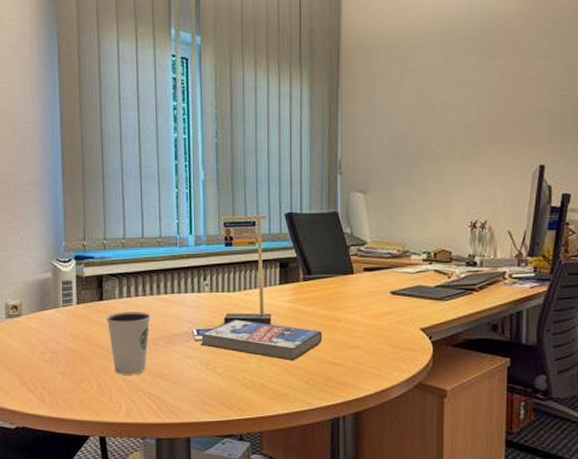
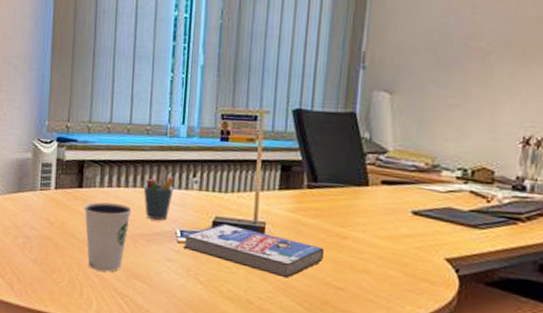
pen holder: none [159,276,187,322] -> present [143,169,174,220]

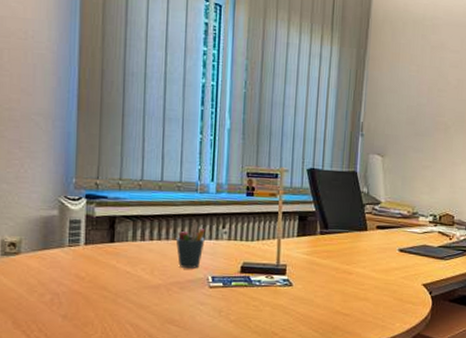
dixie cup: present [84,202,132,272] -> none [116,255,165,320]
book: present [182,224,324,279] -> none [214,268,334,311]

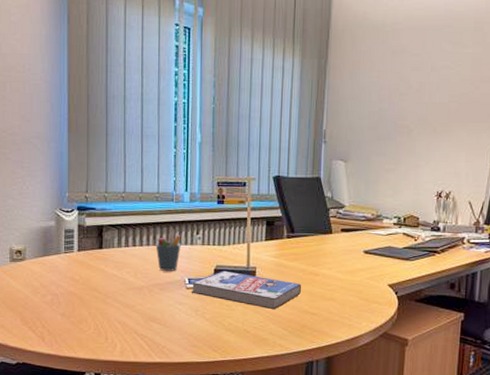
book: none [214,268,334,311] -> present [191,271,301,310]

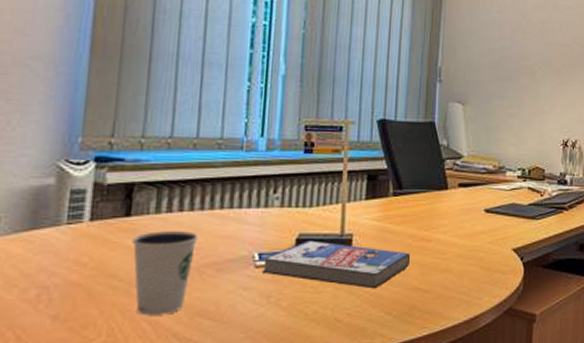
dixie cup: none [105,260,147,318] -> present [132,231,198,316]
pen holder: present [155,229,181,271] -> none [213,186,252,244]

